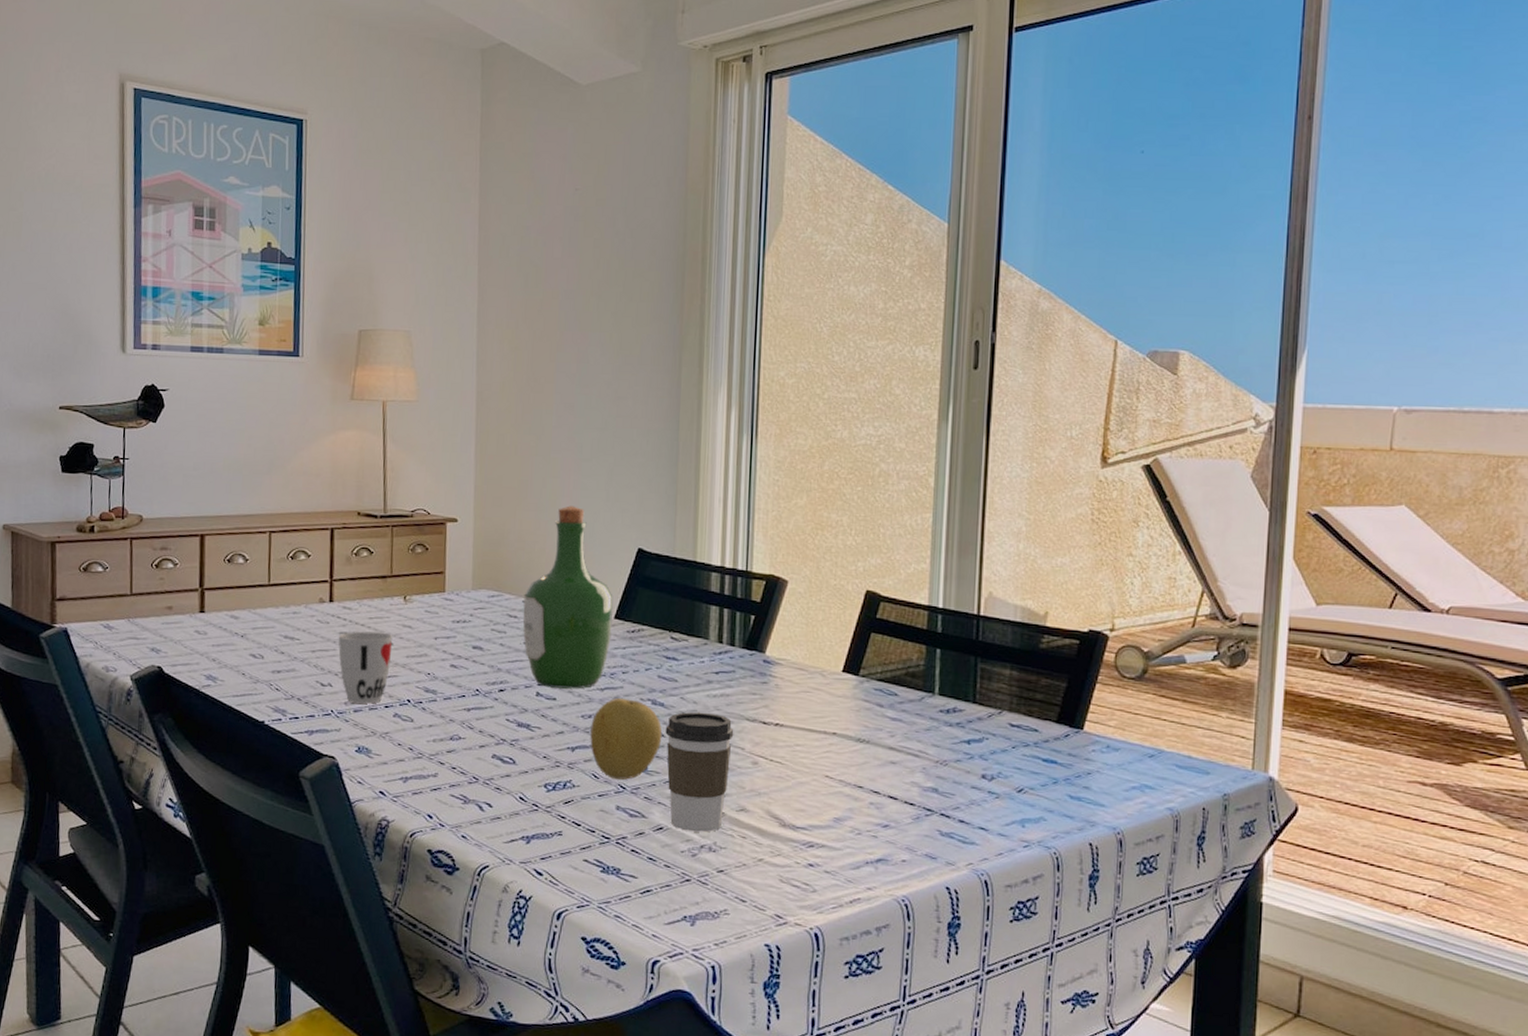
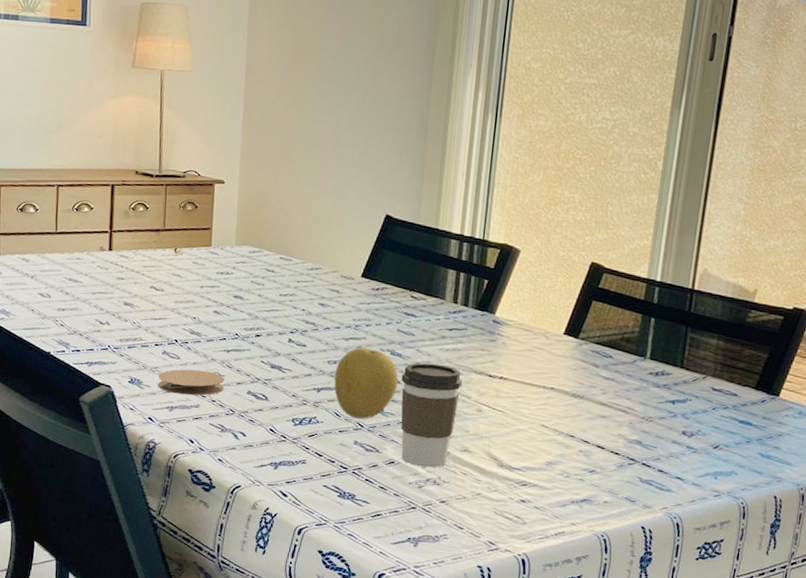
cup: present [338,631,393,704] -> none [116,277,164,342]
coaster: none [389,732,466,763] -> present [158,369,225,396]
wine bottle: present [523,505,613,689] -> none [279,173,361,338]

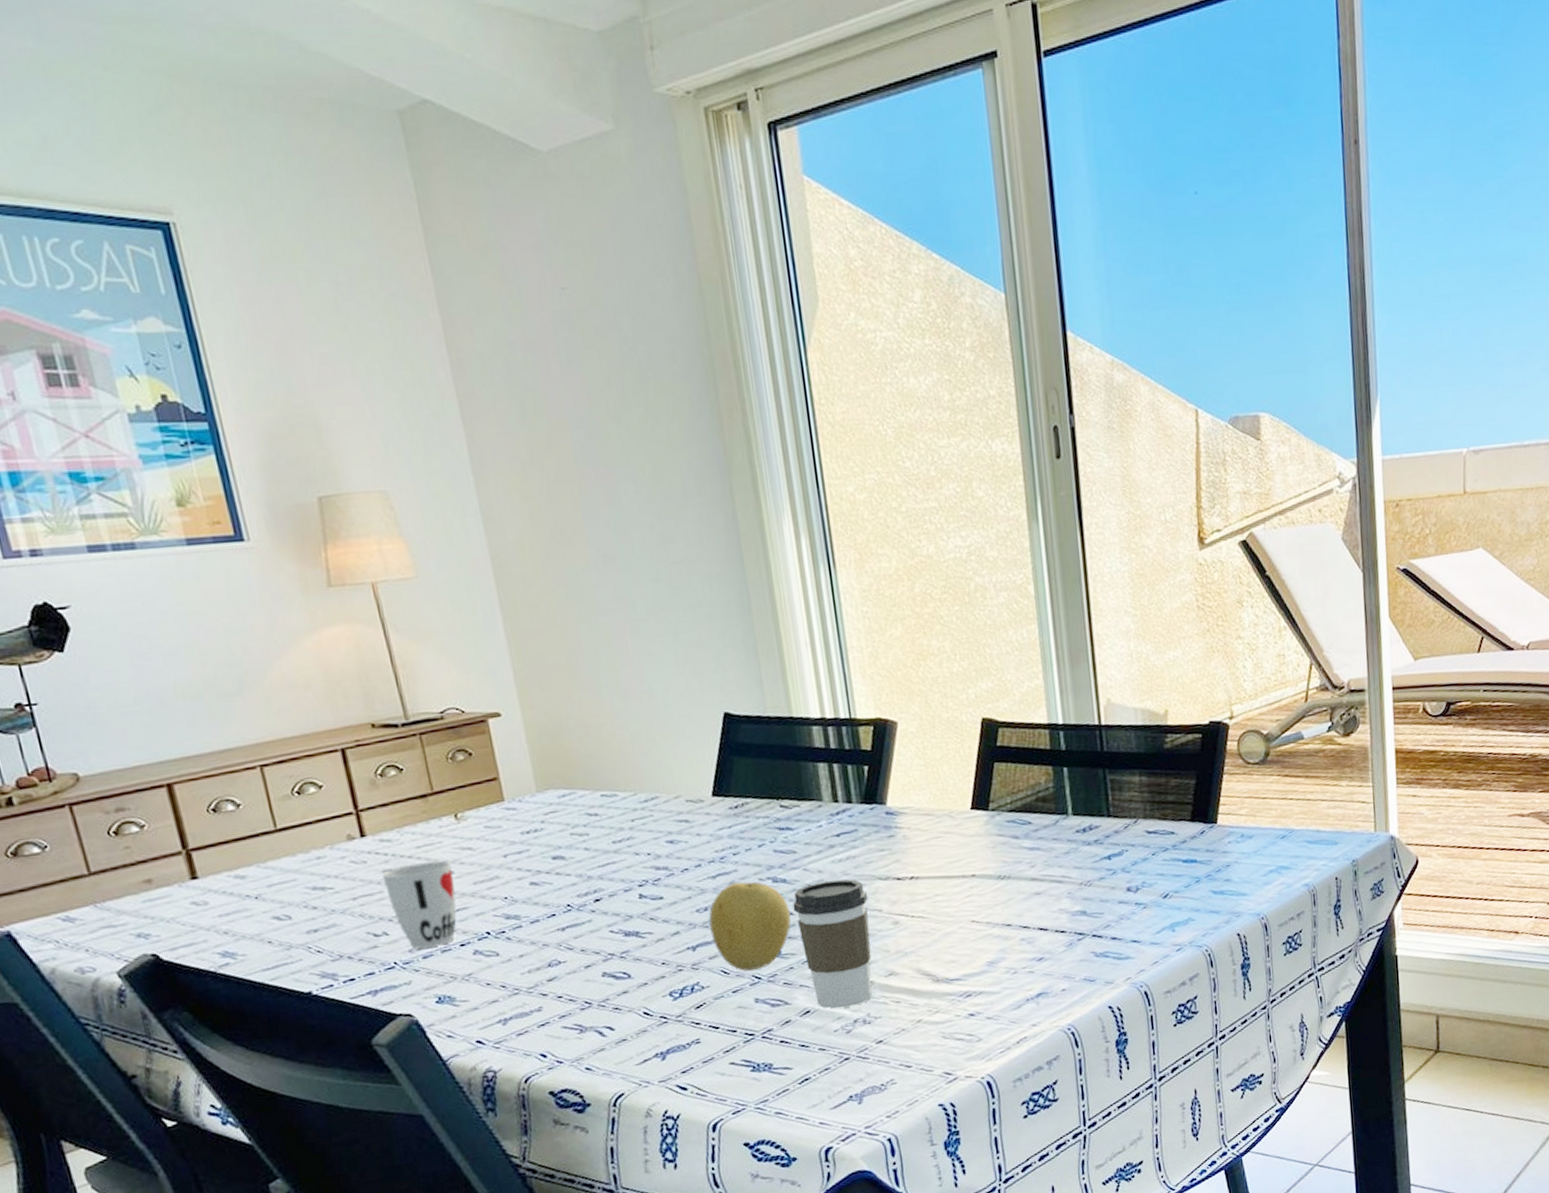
cup: none [116,277,164,342] -> present [381,860,457,949]
coaster: present [158,369,225,396] -> none [476,961,570,1002]

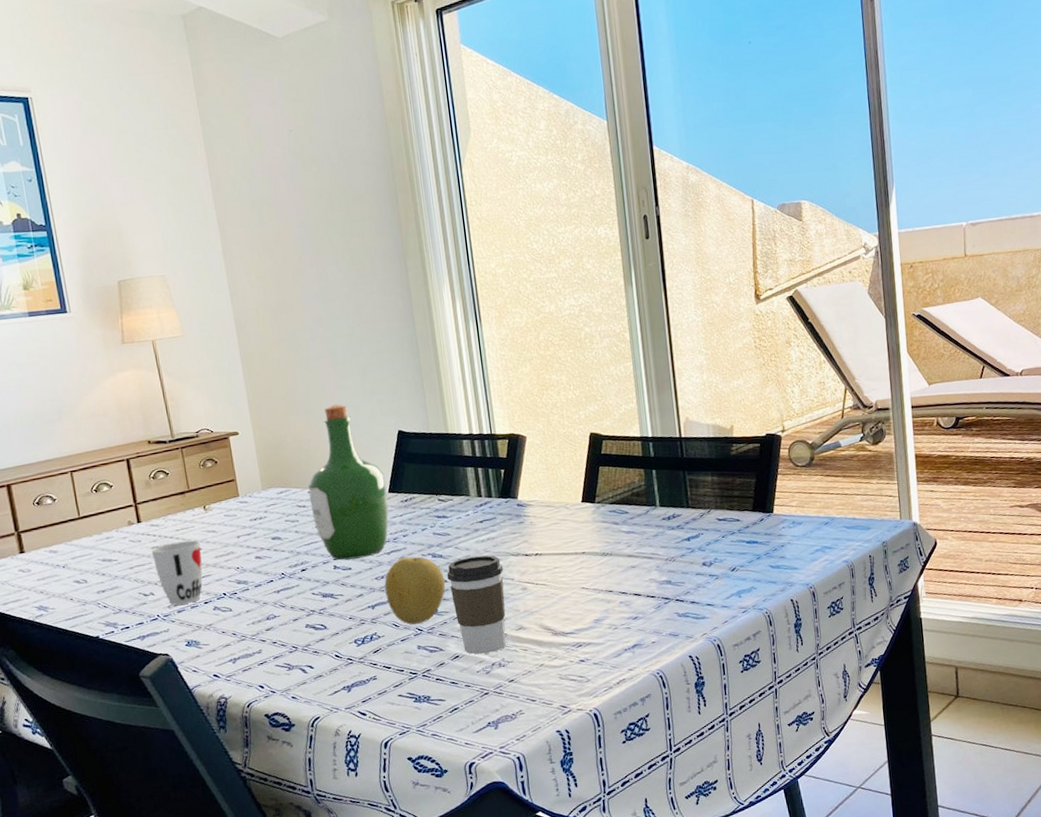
wine bottle: none [601,676,713,887] -> present [308,404,389,560]

